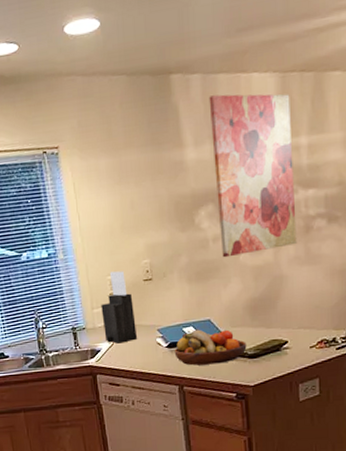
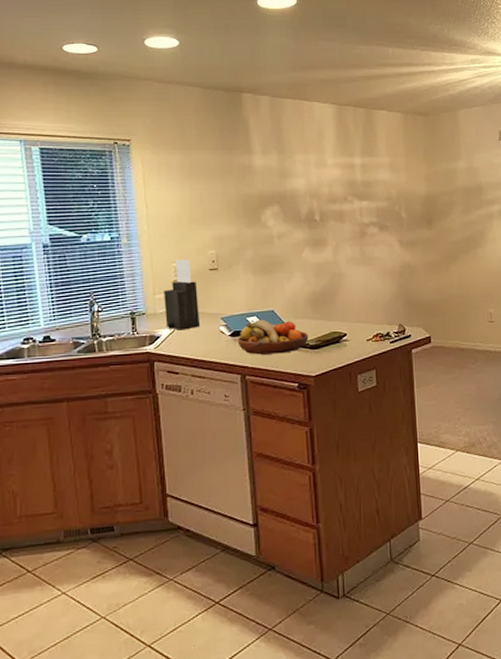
wall art: present [208,94,297,258] -> none [276,115,353,254]

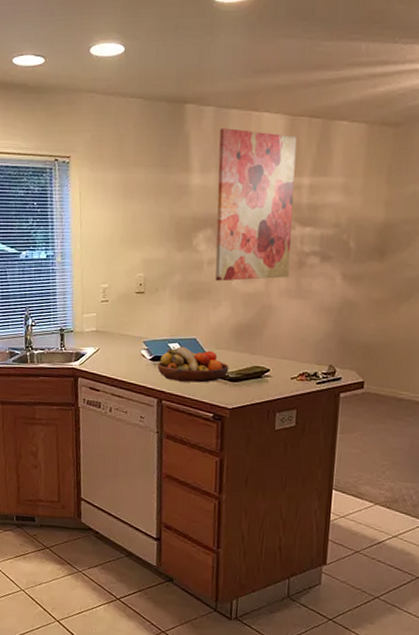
knife block: present [164,259,201,330] -> none [91,280,123,350]
wall art: none [276,115,353,254] -> present [215,128,297,282]

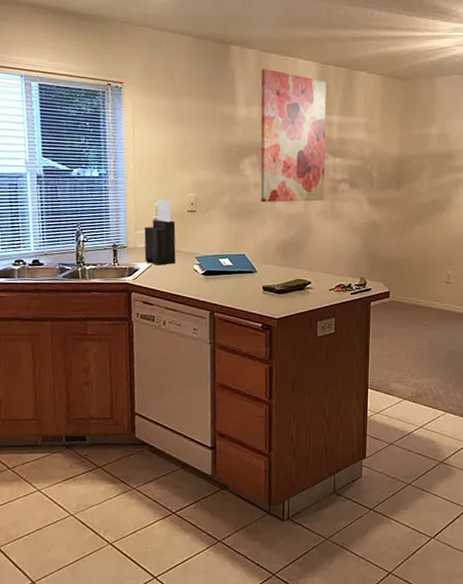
knife block: none [91,280,123,350] -> present [144,199,176,265]
fruit bowl: present [157,346,229,383] -> none [209,261,275,295]

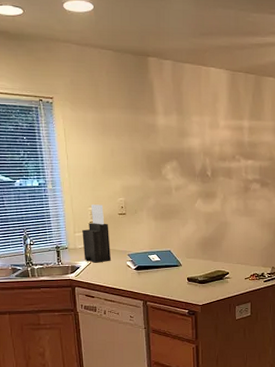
wall art: present [260,69,327,203] -> none [177,79,239,204]

